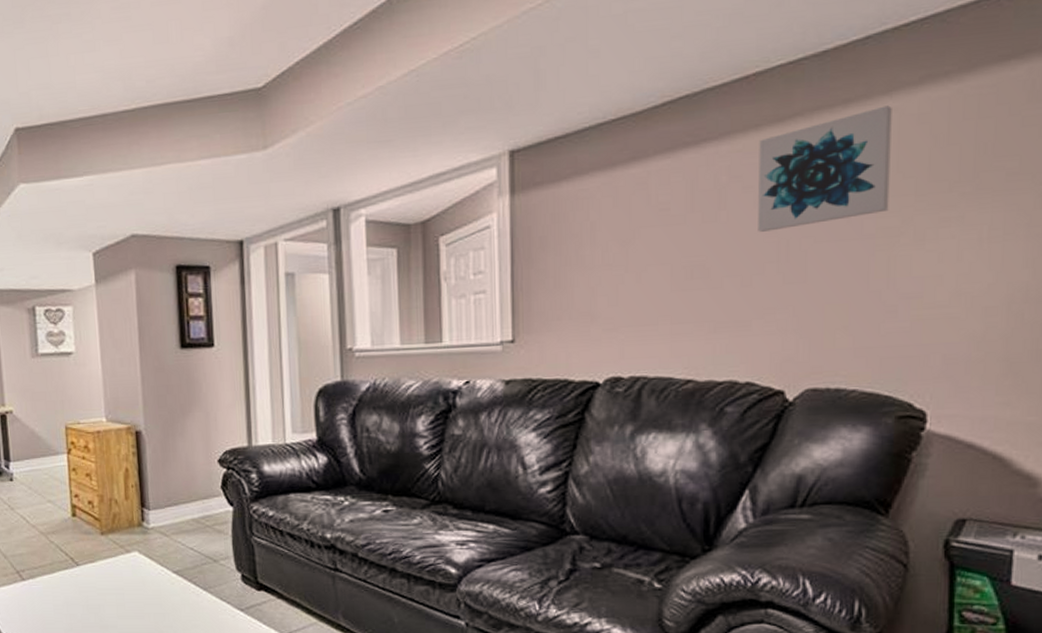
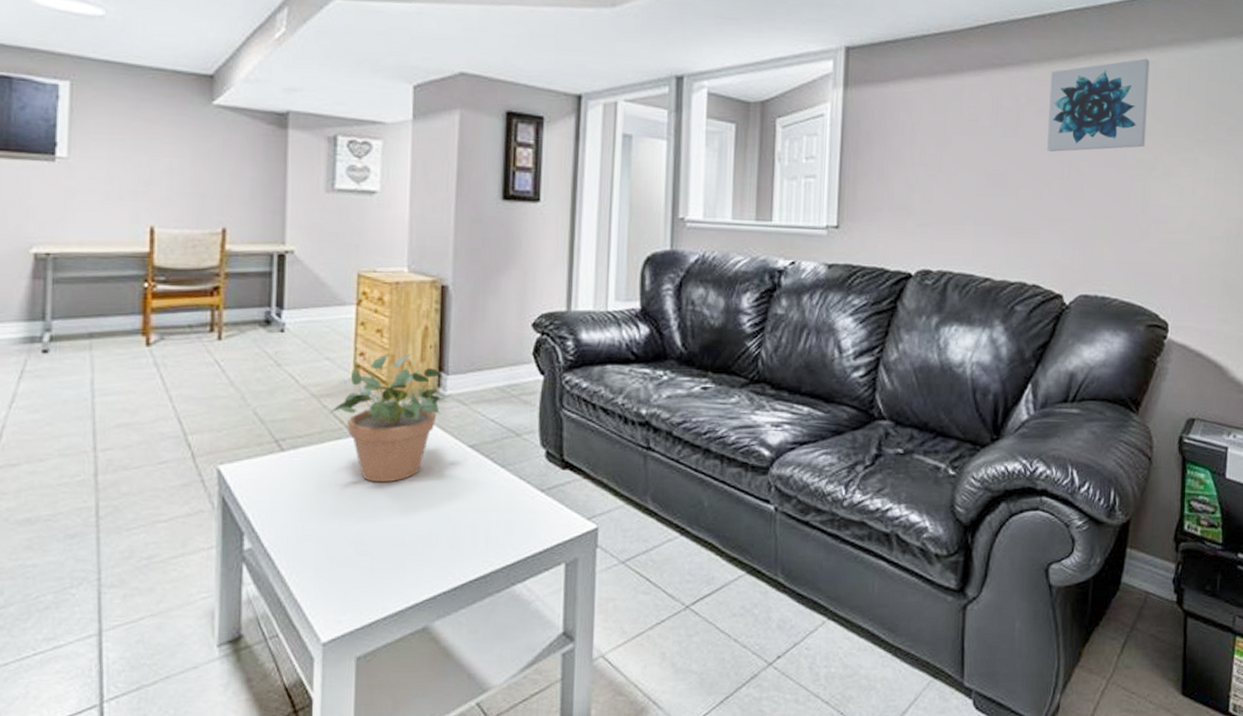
potted plant: none [57,493,152,605] -> present [331,353,449,483]

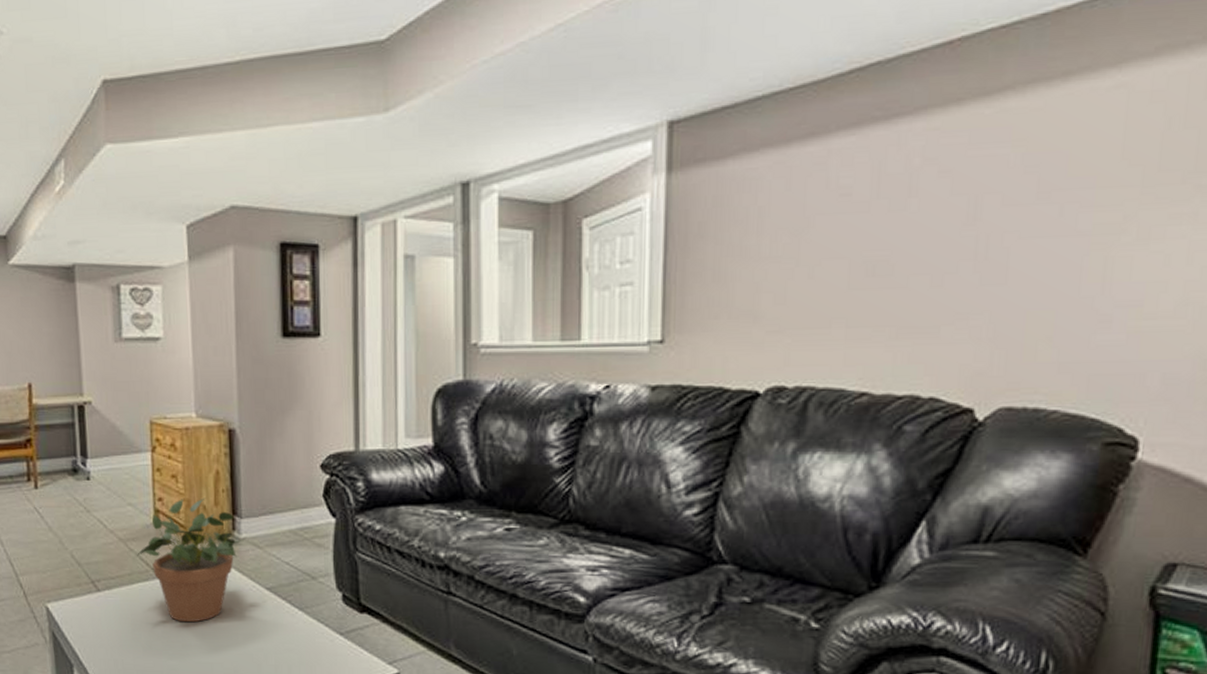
wall art: present [1047,58,1150,152] -> none [953,80,1121,224]

